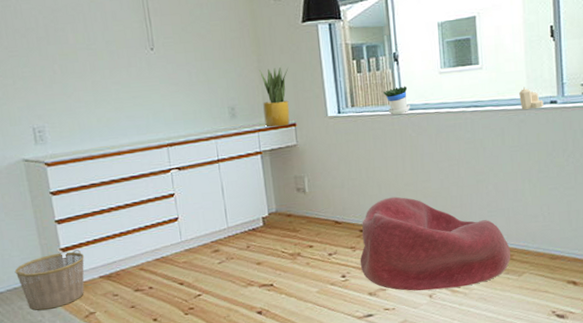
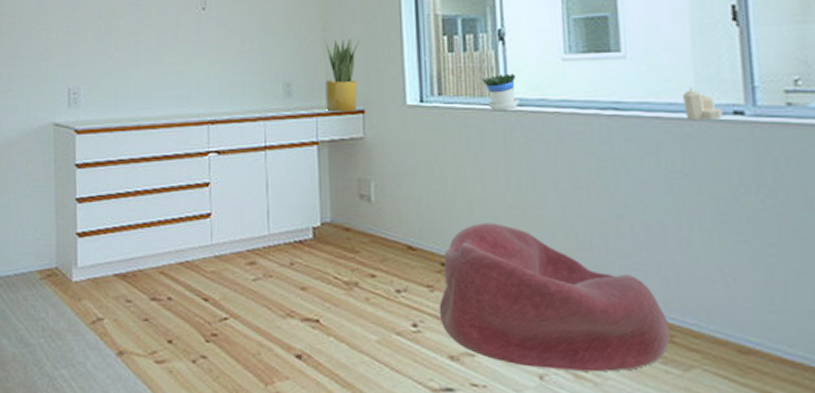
basket: present [14,250,85,311] -> none [26,237,101,306]

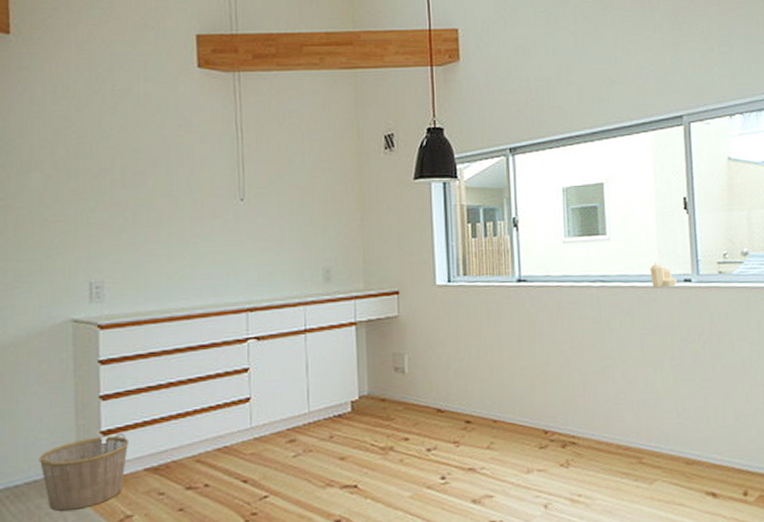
basket: none [26,237,101,306] -> present [38,433,130,511]
planter: present [324,38,359,112] -> none [362,226,394,295]
bean bag chair: present [439,222,671,372] -> none [463,382,641,500]
flowerpot: present [483,73,519,112] -> none [500,254,530,288]

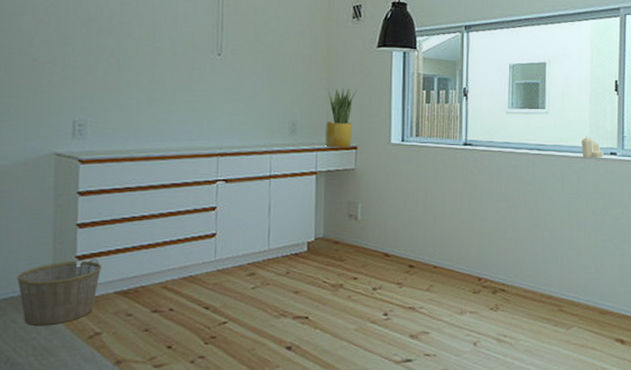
planter: none [362,226,394,295] -> present [325,88,356,148]

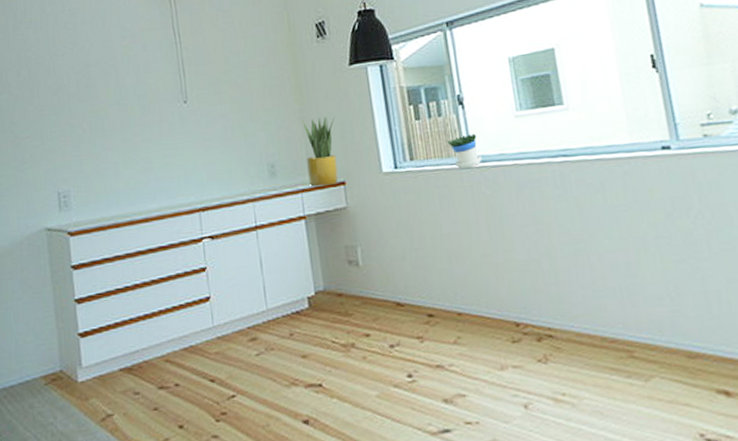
basket: present [16,259,103,325] -> none [28,335,105,410]
flowerpot: none [450,121,475,150] -> present [448,133,482,170]
candle: present [581,135,604,159] -> none [619,129,653,159]

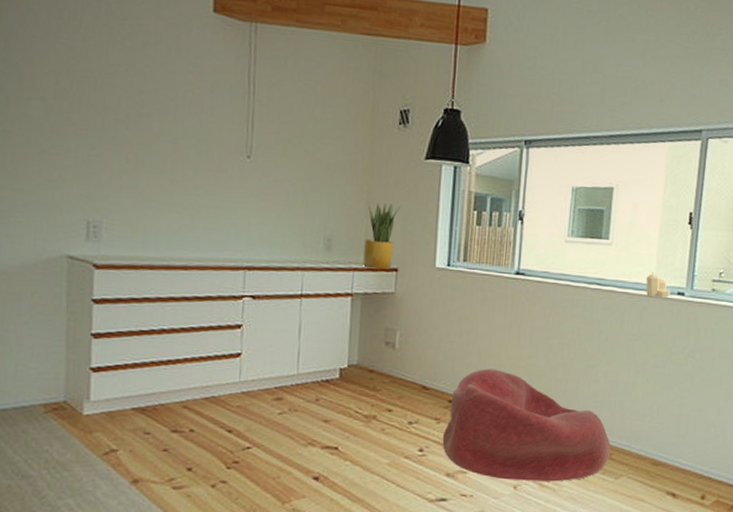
bean bag chair: none [429,271,632,399] -> present [442,368,611,482]
flowerpot: present [448,133,482,170] -> none [501,248,528,279]
candle: none [619,129,653,159] -> present [646,271,671,299]

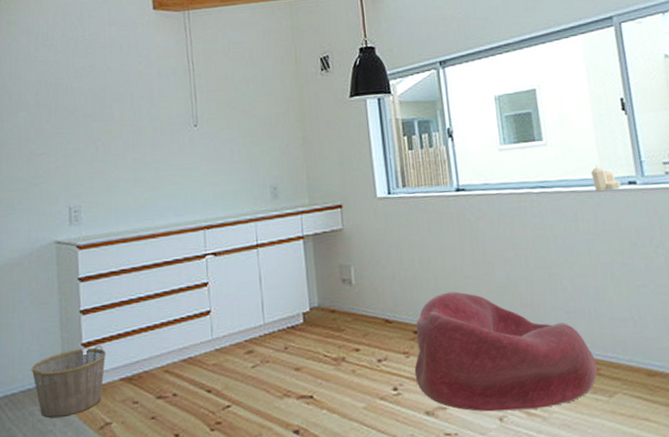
basket: none [27,372,119,438] -> present [31,345,107,418]
planter: present [363,202,400,270] -> none [304,143,336,209]

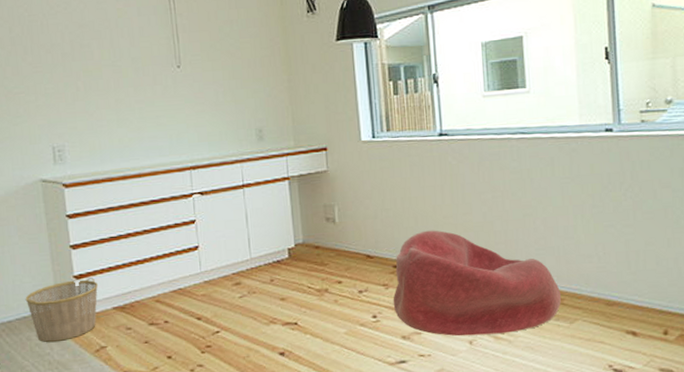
candle: present [591,165,621,192] -> none [570,112,598,139]

